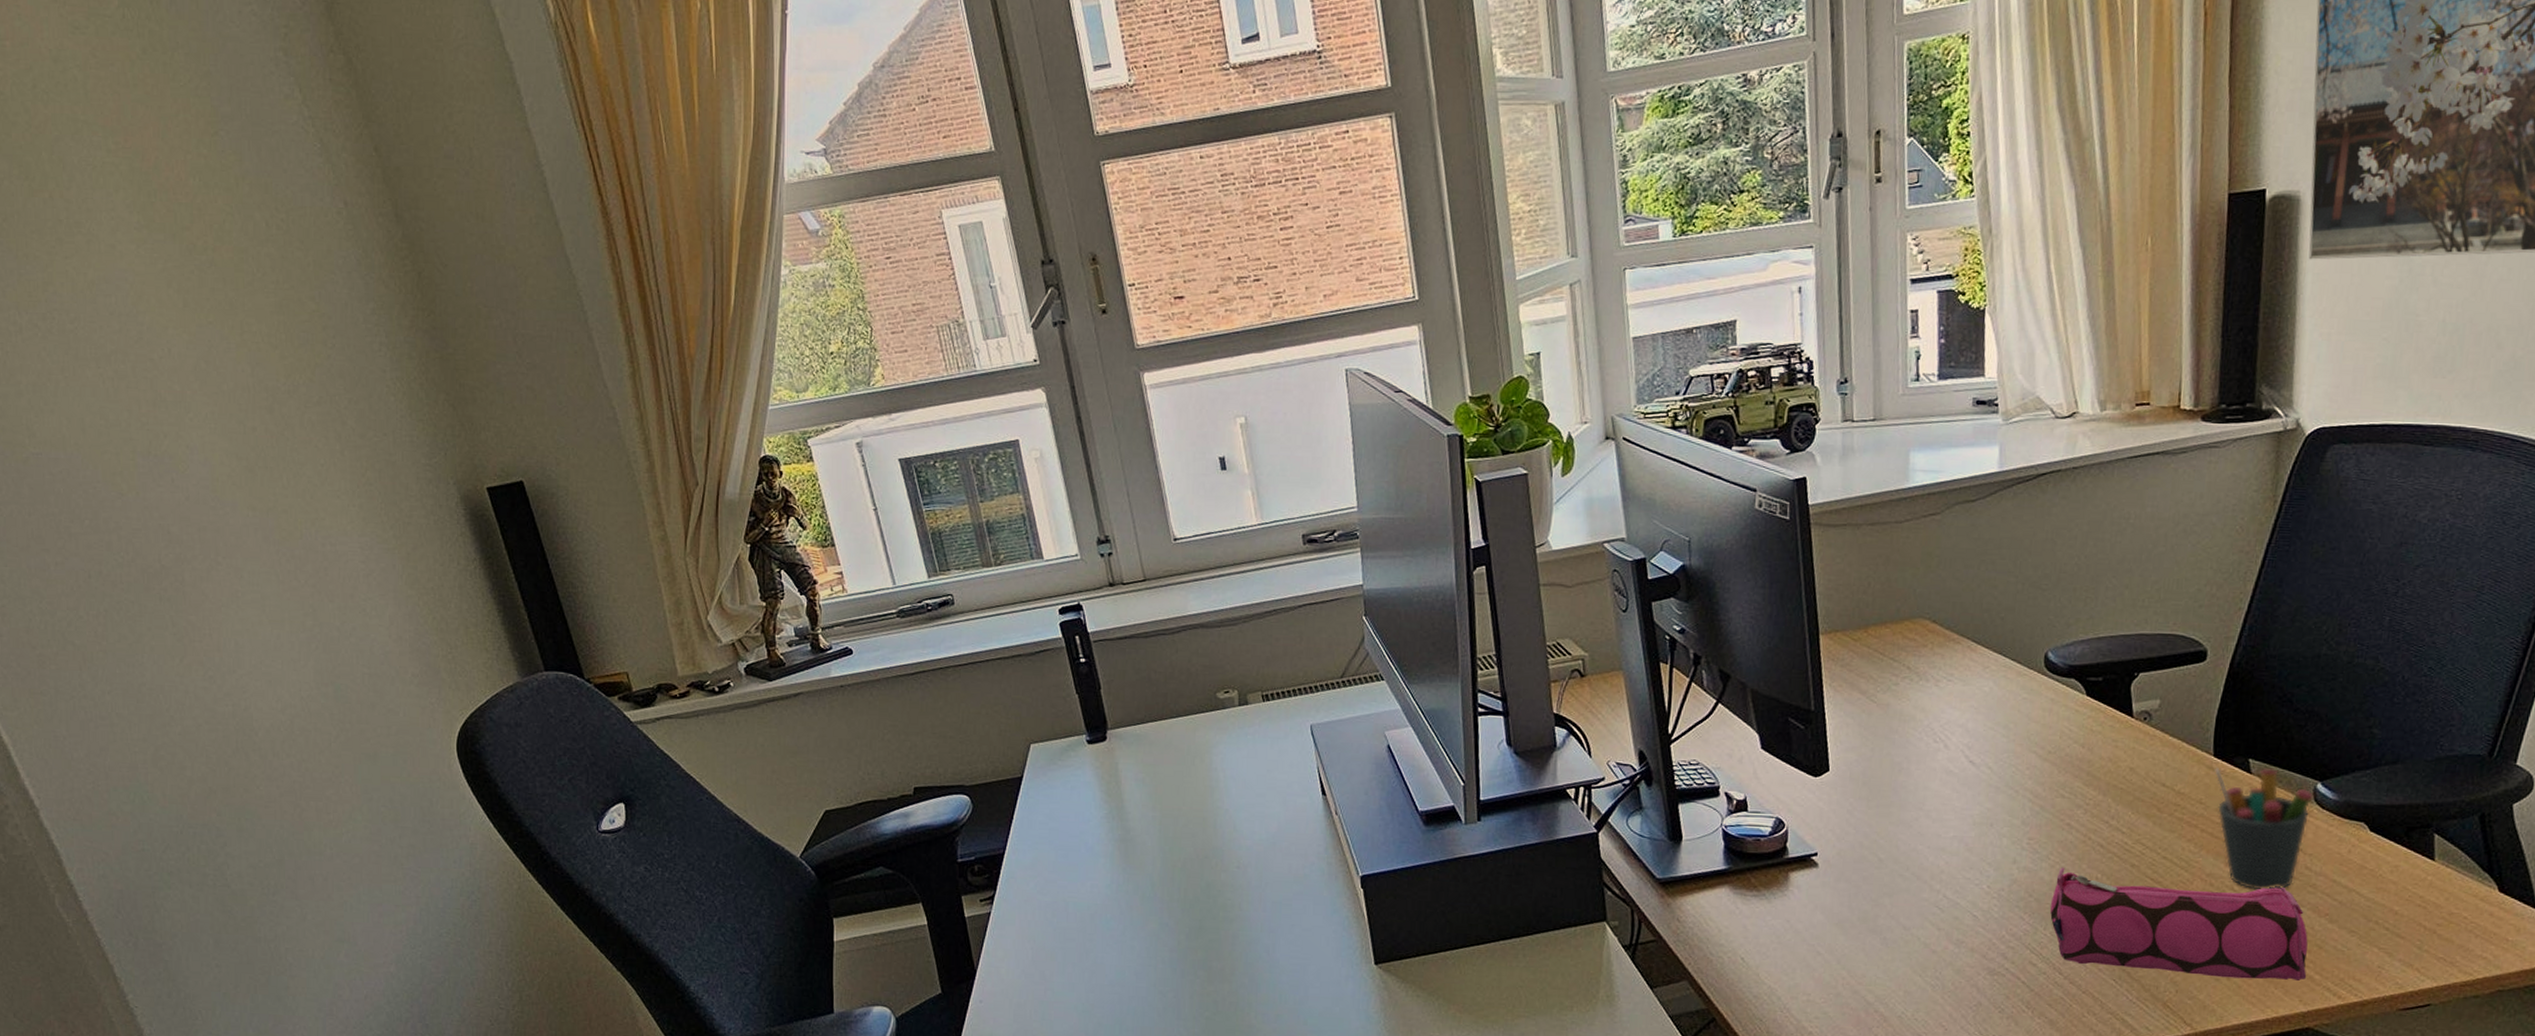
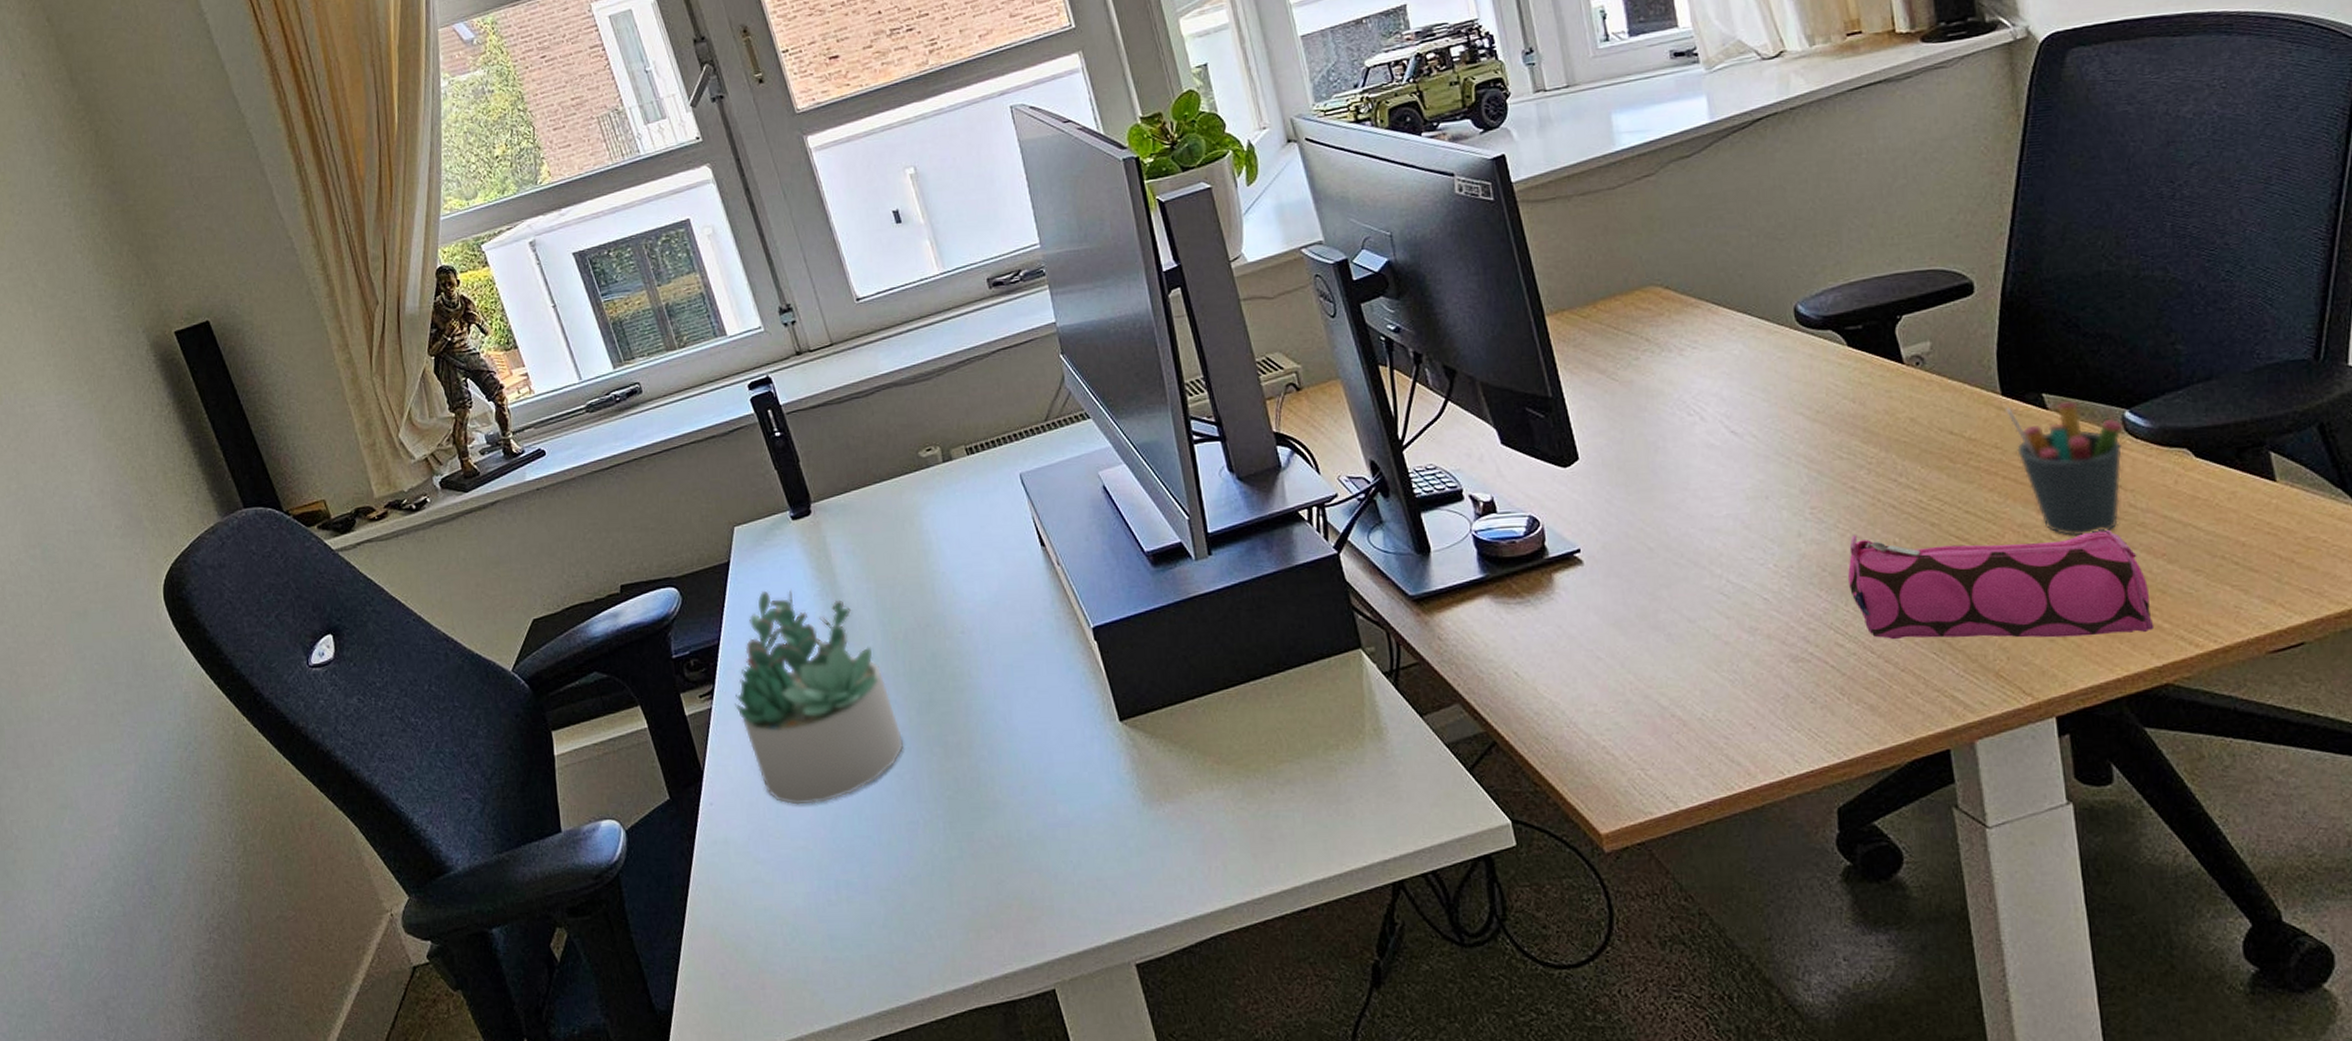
succulent plant: none [1013,807,1171,1011] -> present [735,589,904,805]

